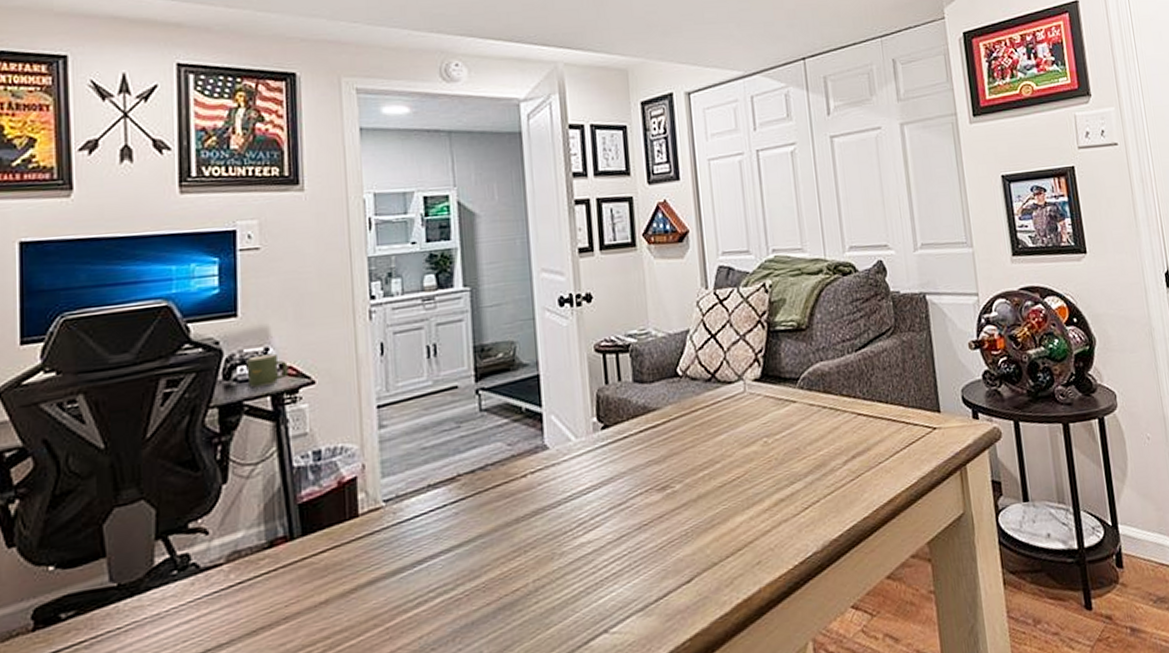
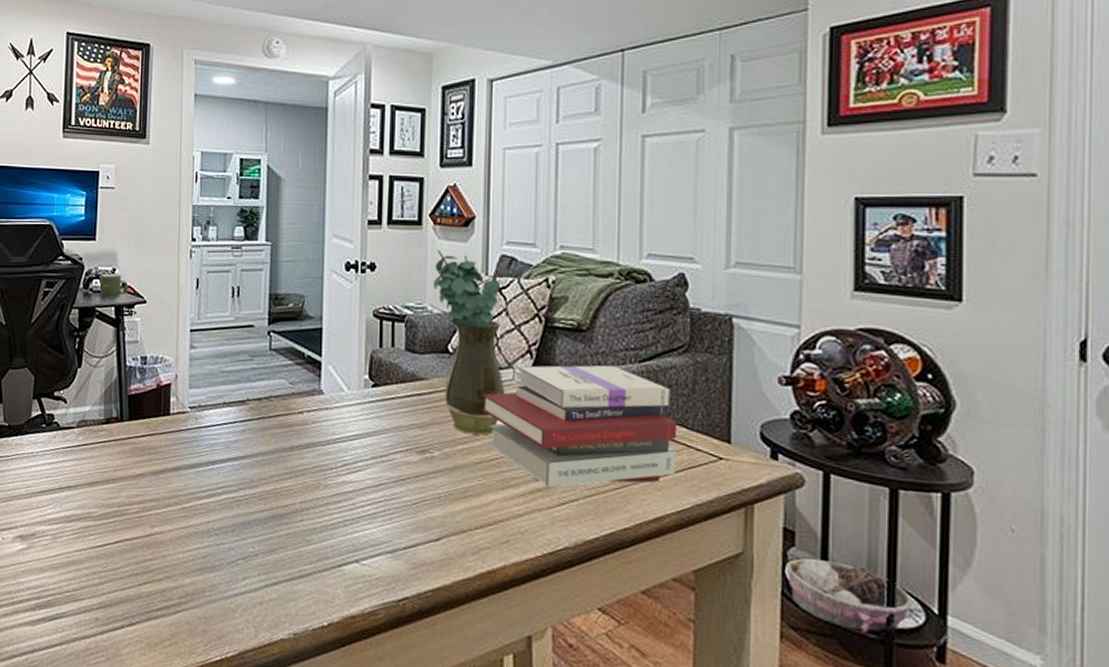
vase: none [655,270,739,459] -> present [434,250,505,436]
books: none [716,358,900,496] -> present [481,365,678,488]
decorative basket: none [998,499,1093,560] -> present [786,558,911,633]

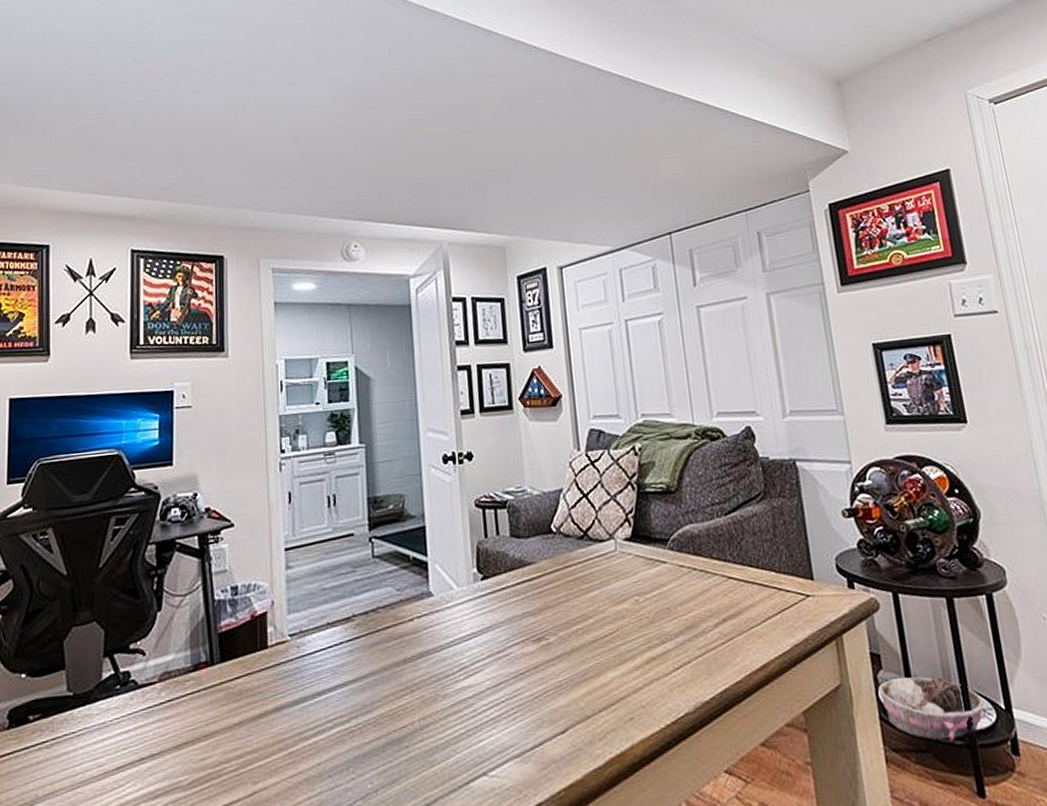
mug: present [99,273,128,299] -> none [179,498,212,528]
vase: present [434,250,505,436] -> none [530,431,610,613]
books: present [481,365,678,488] -> none [589,521,772,655]

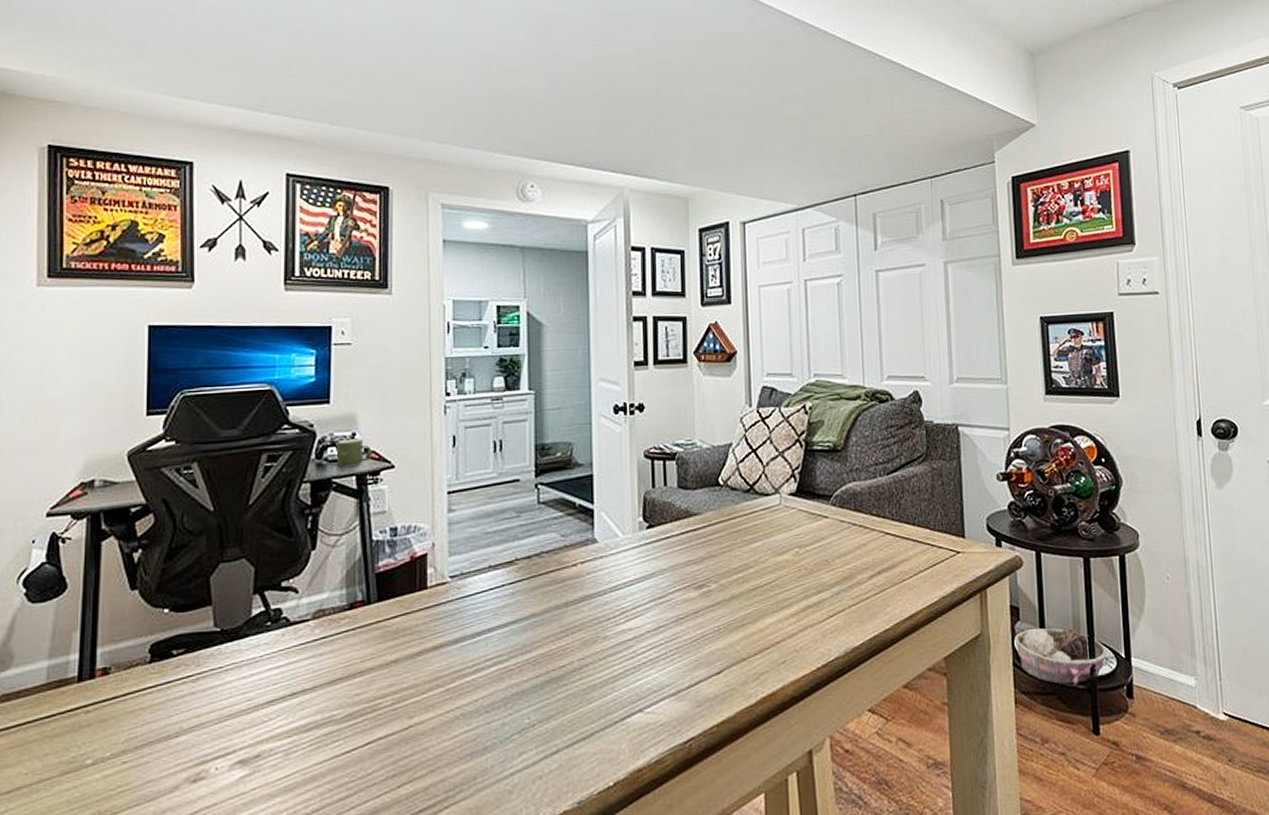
mug: none [179,498,212,528] -> present [336,438,372,468]

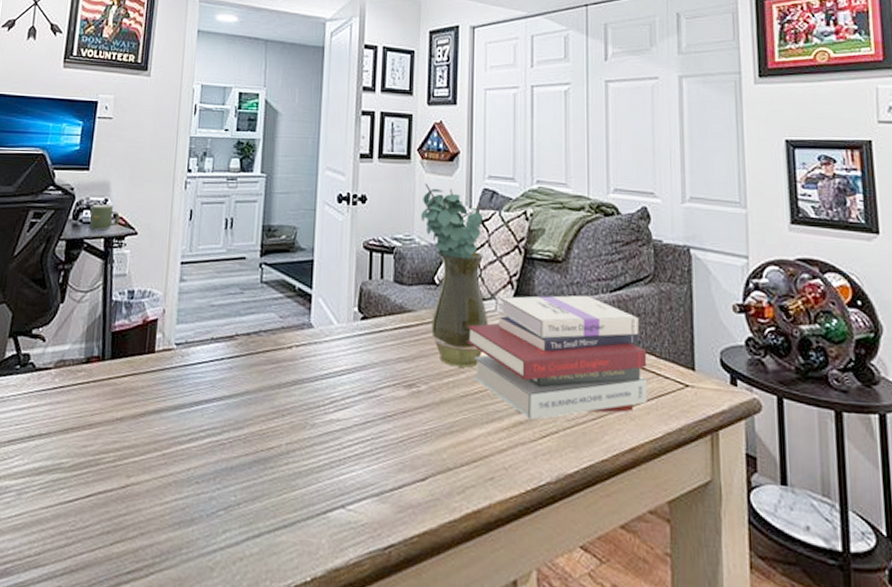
vase: none [701,386,774,563] -> present [421,183,488,368]
books: none [753,480,924,603] -> present [466,295,648,420]
decorative basket: present [1014,628,1106,685] -> none [750,484,863,559]

